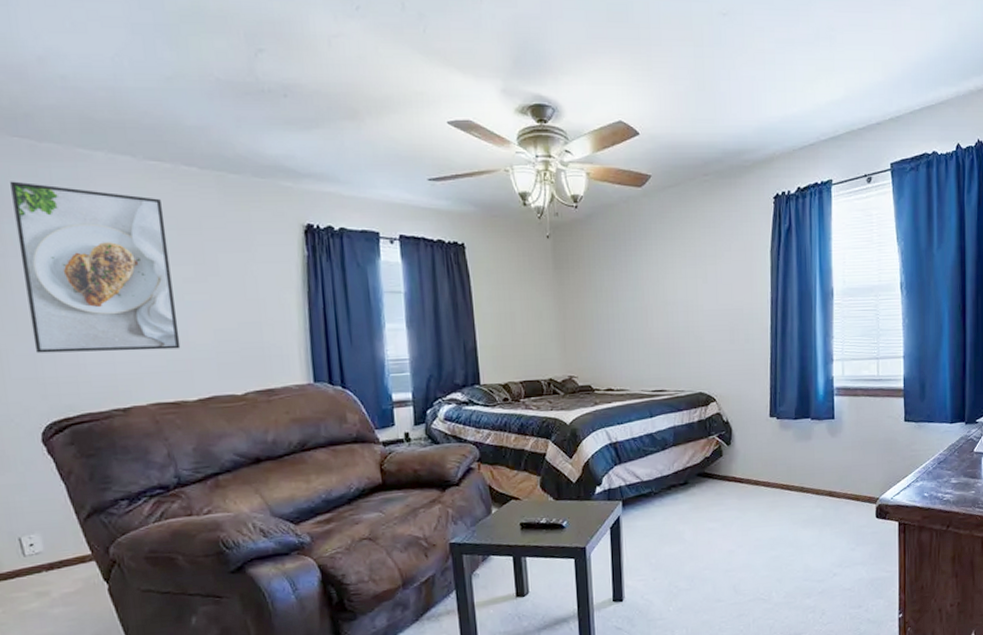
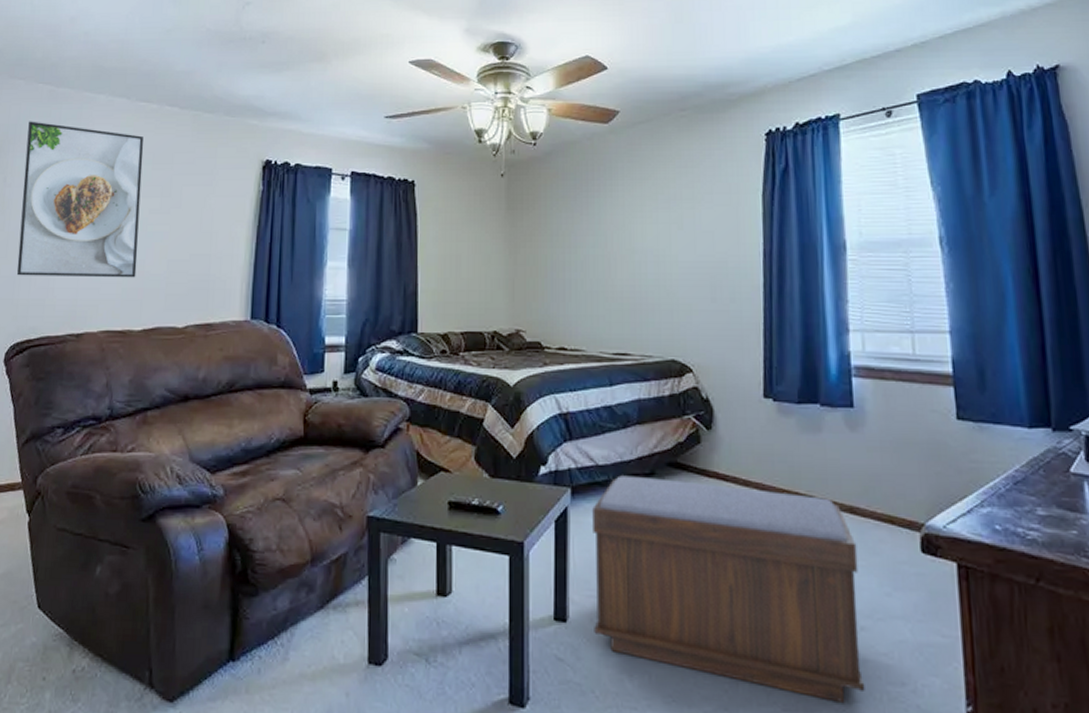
bench: none [640,486,835,626] -> present [592,475,865,702]

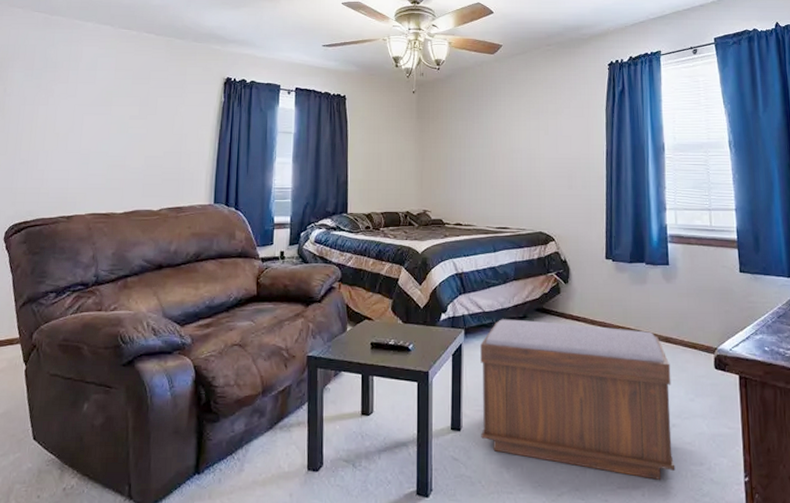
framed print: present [16,121,144,278] -> none [15,42,125,171]

